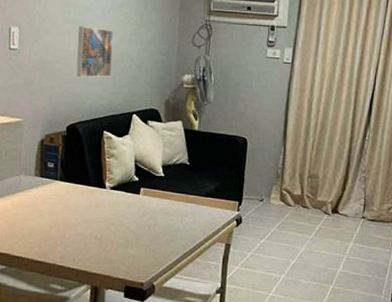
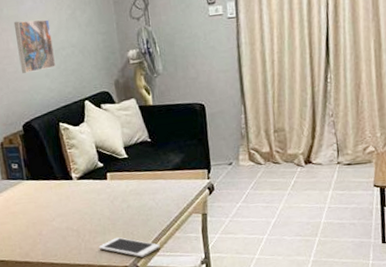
cell phone: none [118,252,179,277] -> present [98,237,160,257]

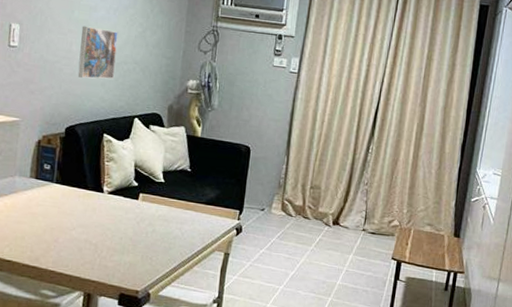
cell phone: present [98,237,160,257] -> none [113,259,176,285]

